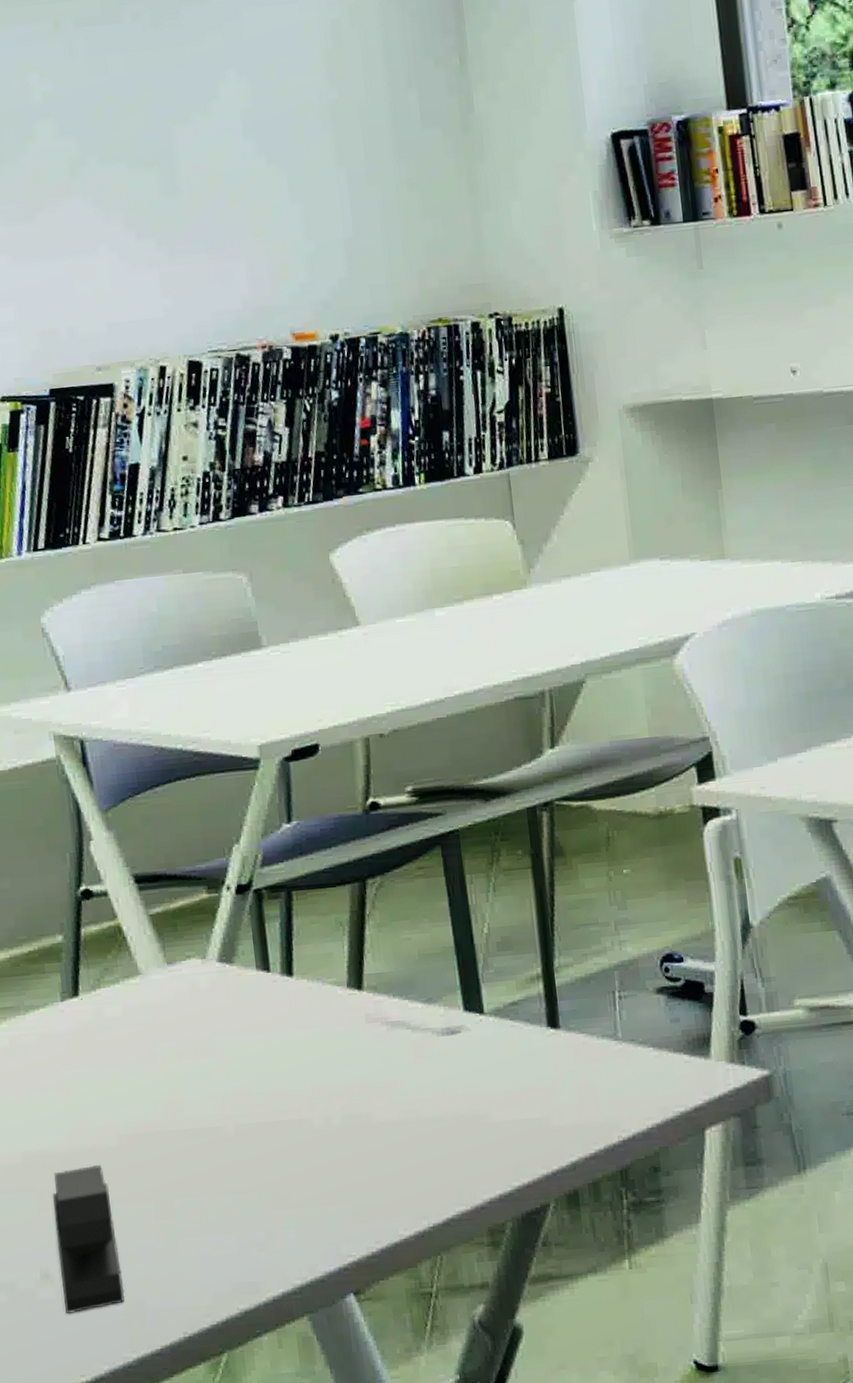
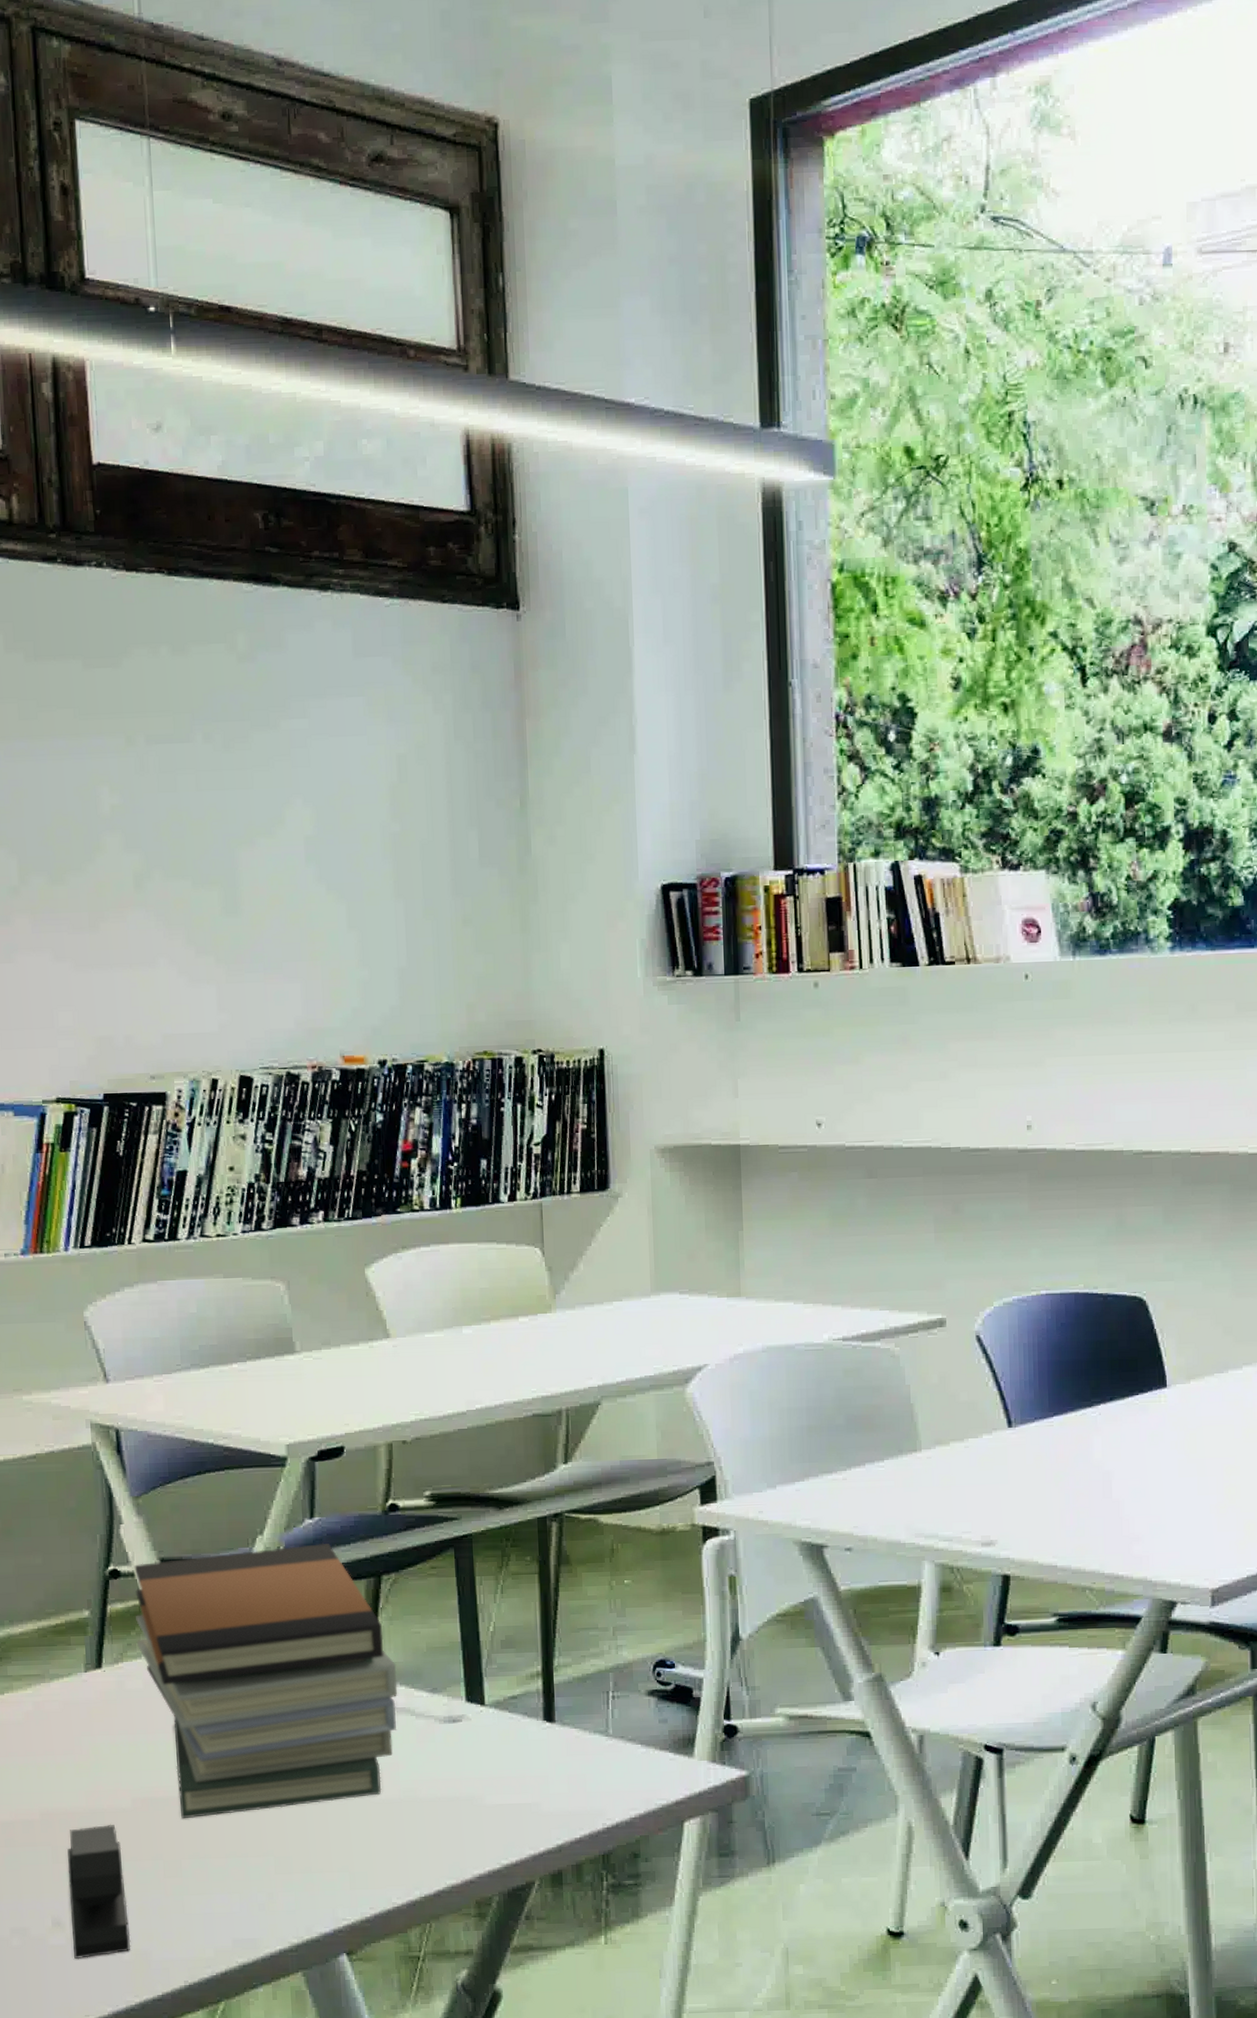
book stack: none [106,848,392,1155] -> present [134,1543,398,1819]

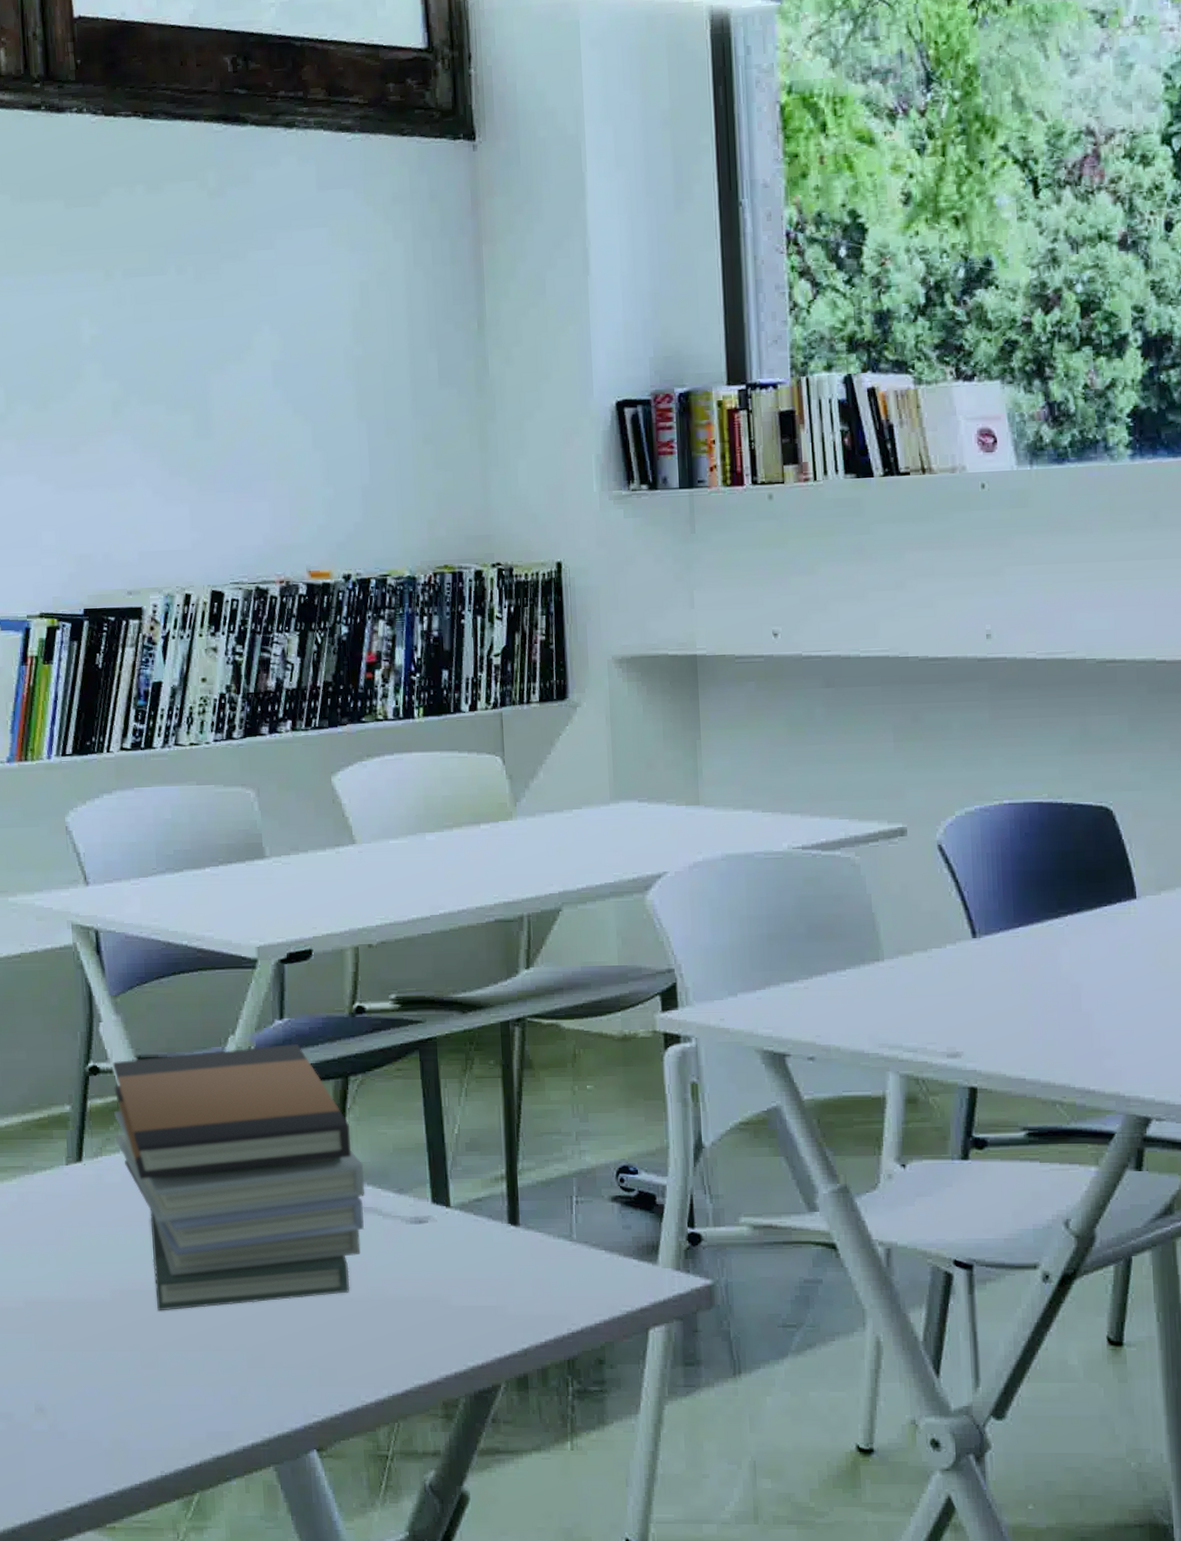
stapler: present [67,1824,131,1960] -> none [49,1314,110,1446]

